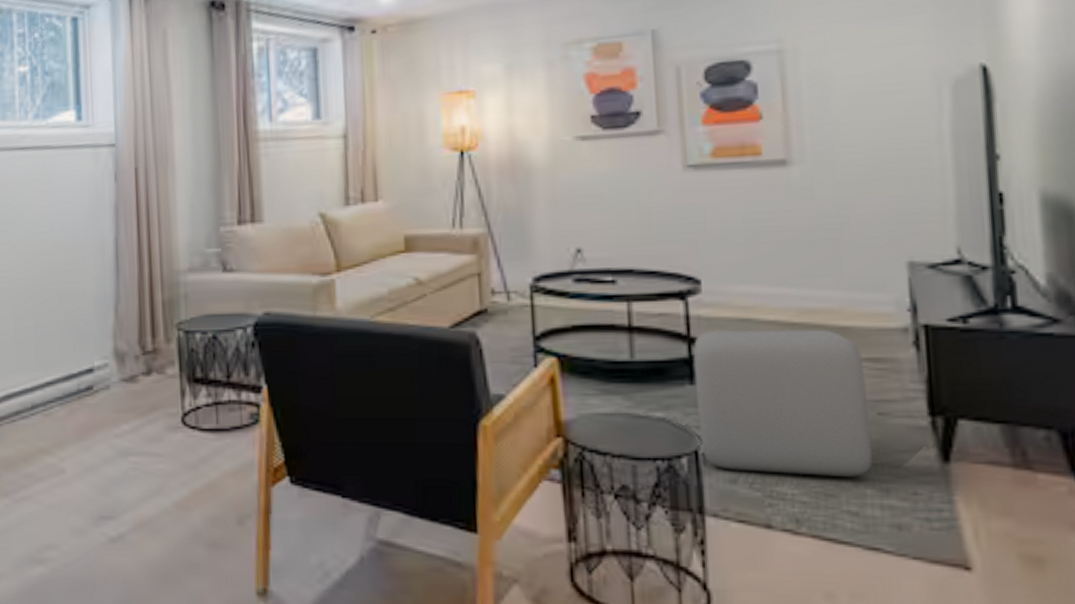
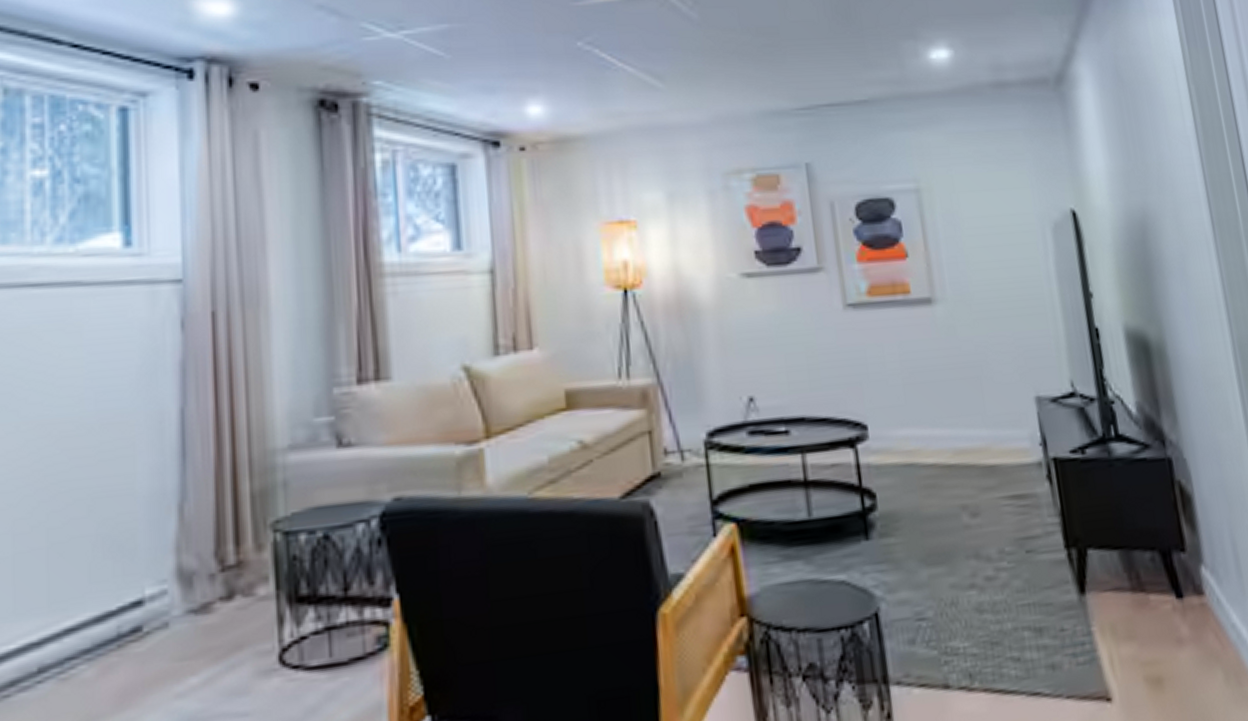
pouf: present [693,329,873,477] -> none [866,469,1027,630]

